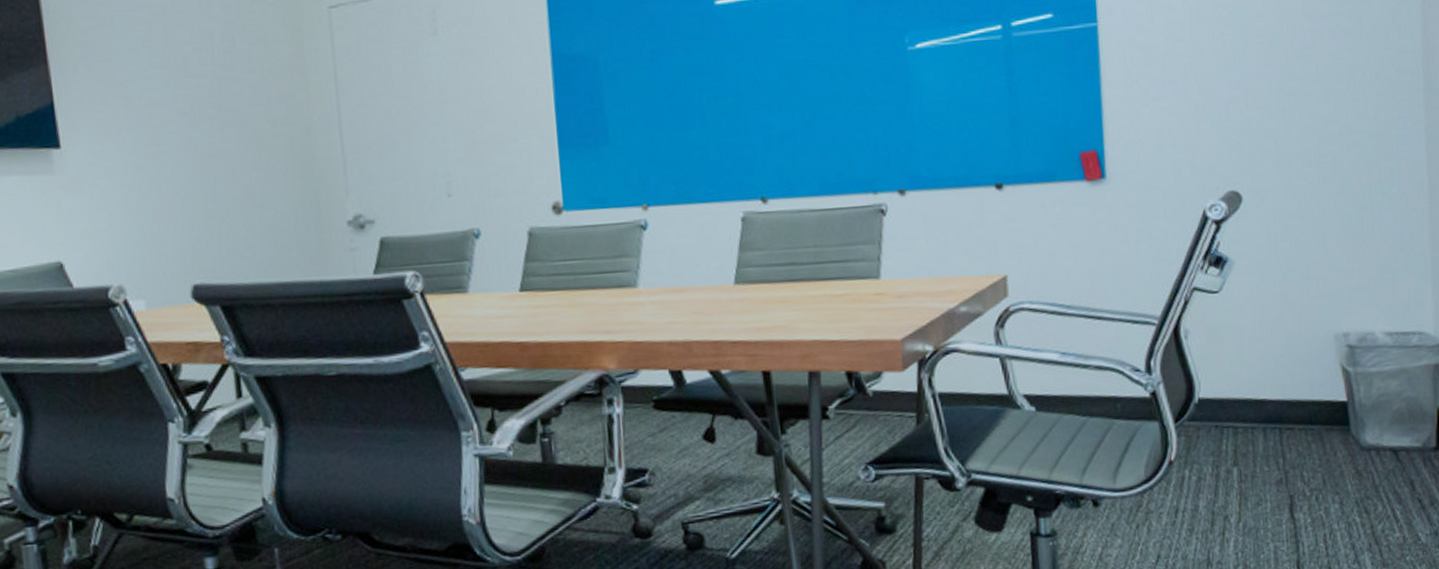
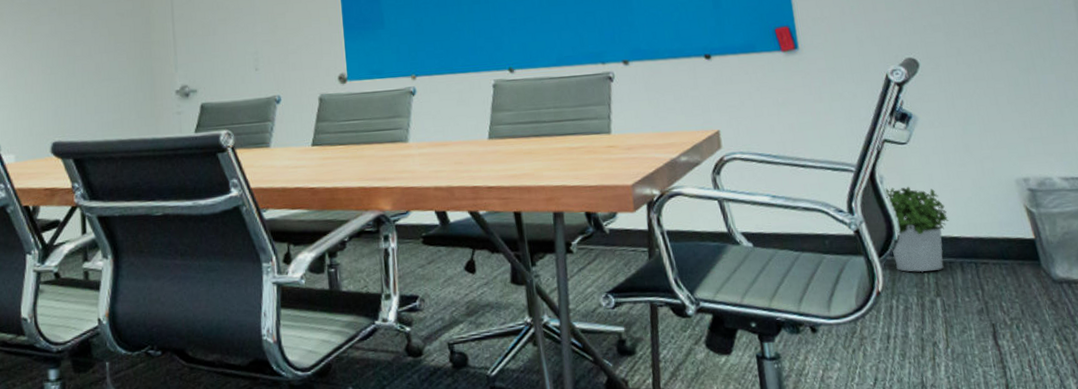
potted plant: none [1189,342,1257,440] -> present [885,186,949,273]

